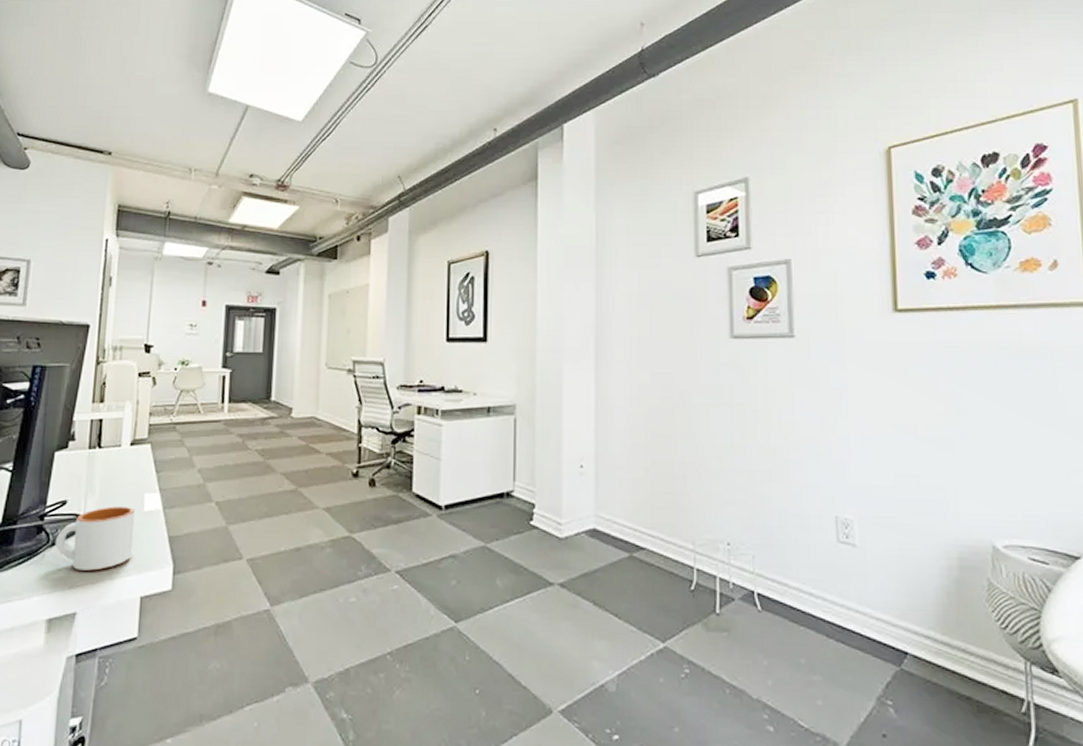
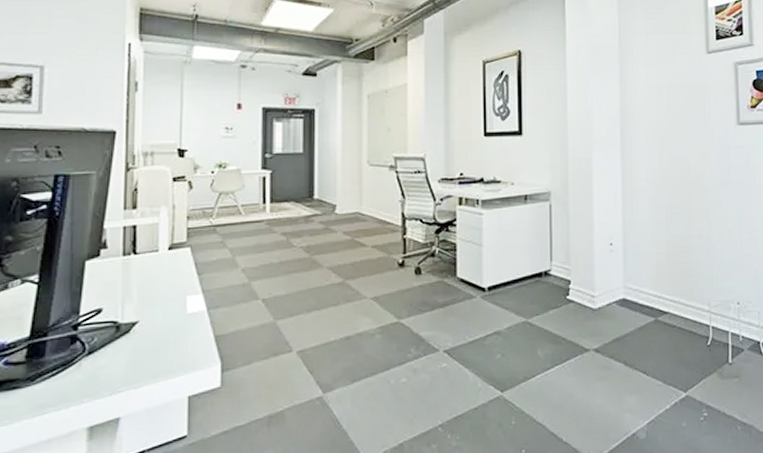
mug: present [55,506,135,571] -> none [92,310,177,376]

